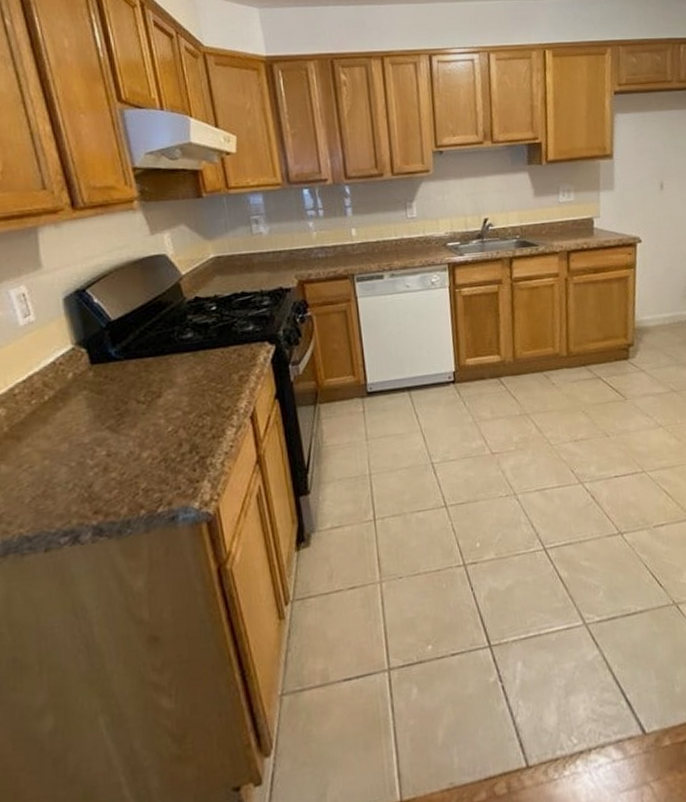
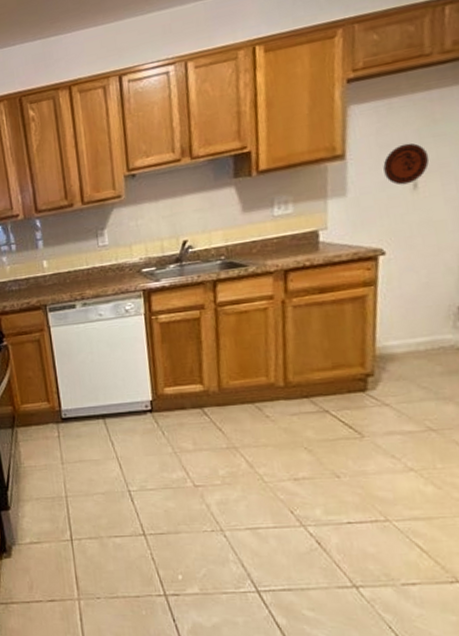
decorative plate: none [640,151,671,185] -> present [383,143,430,185]

